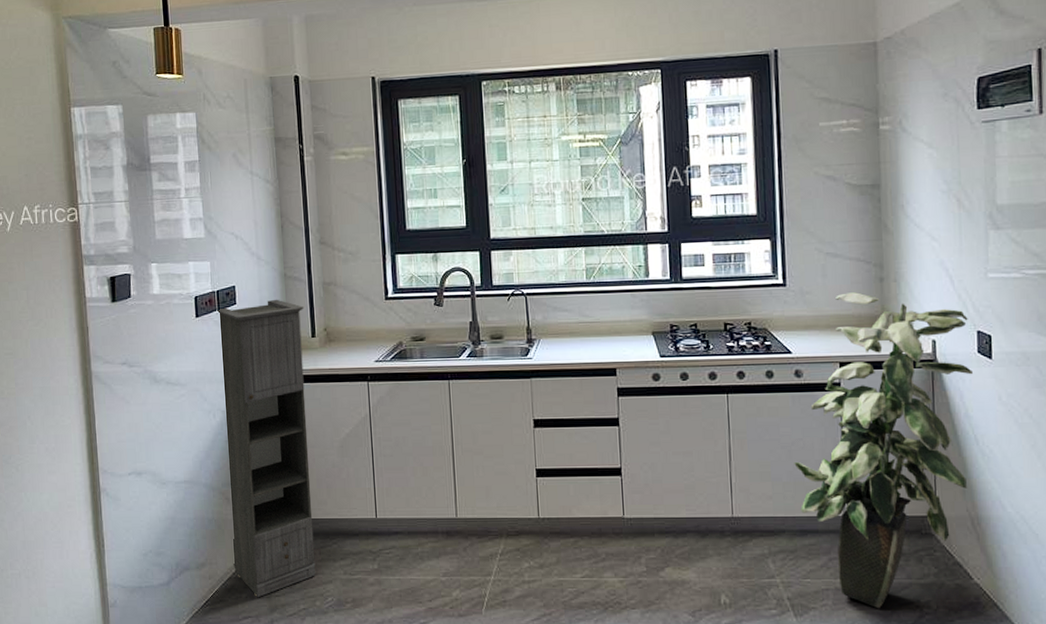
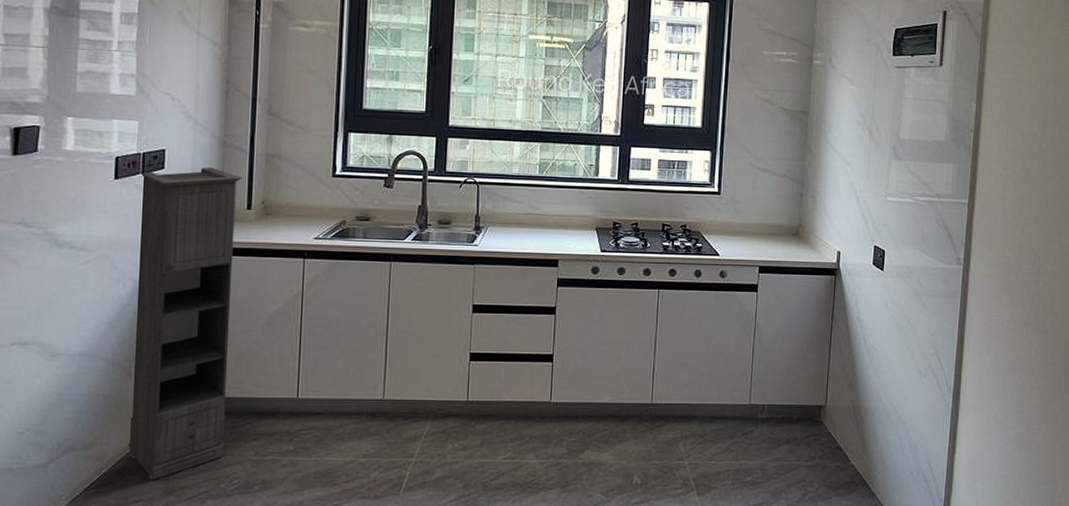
indoor plant: present [794,292,973,609] -> none [711,204,868,488]

